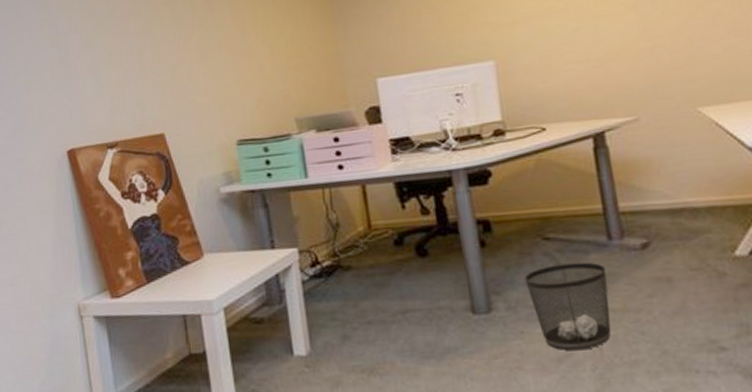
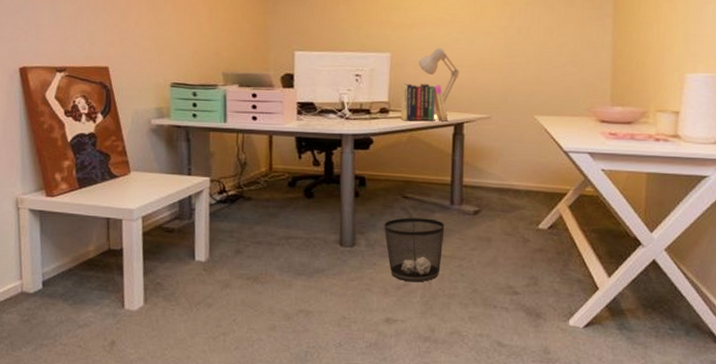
books: none [515,88,583,142] -> present [400,83,448,122]
desk lamp: none [531,44,587,128] -> present [418,48,460,115]

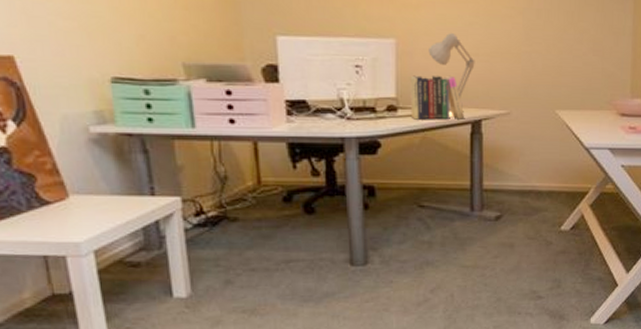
waste bin: present [384,217,445,282] -> none [399,228,466,297]

